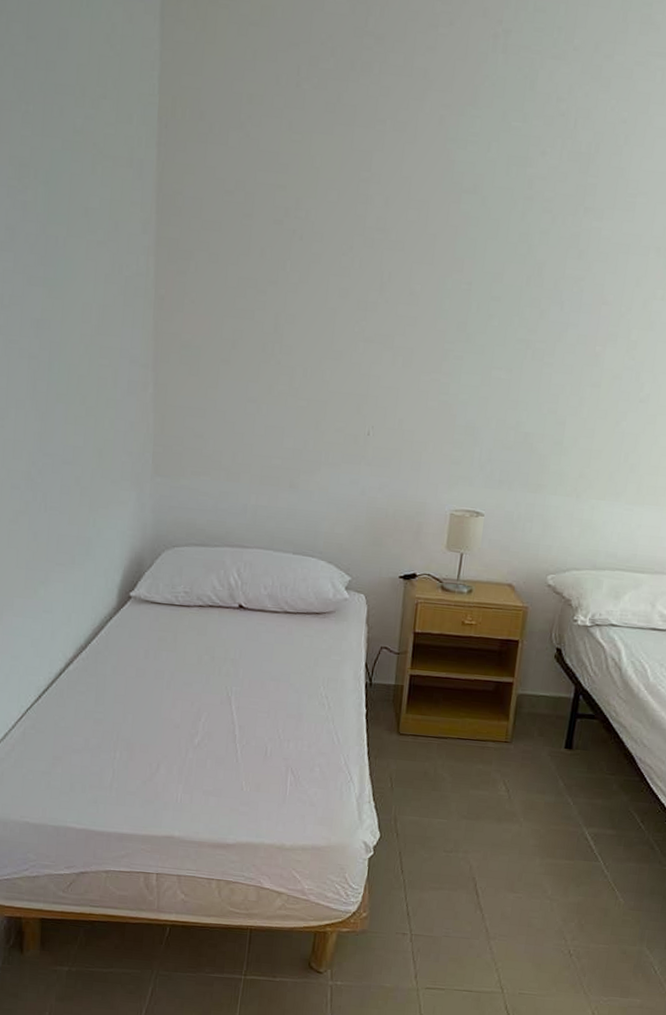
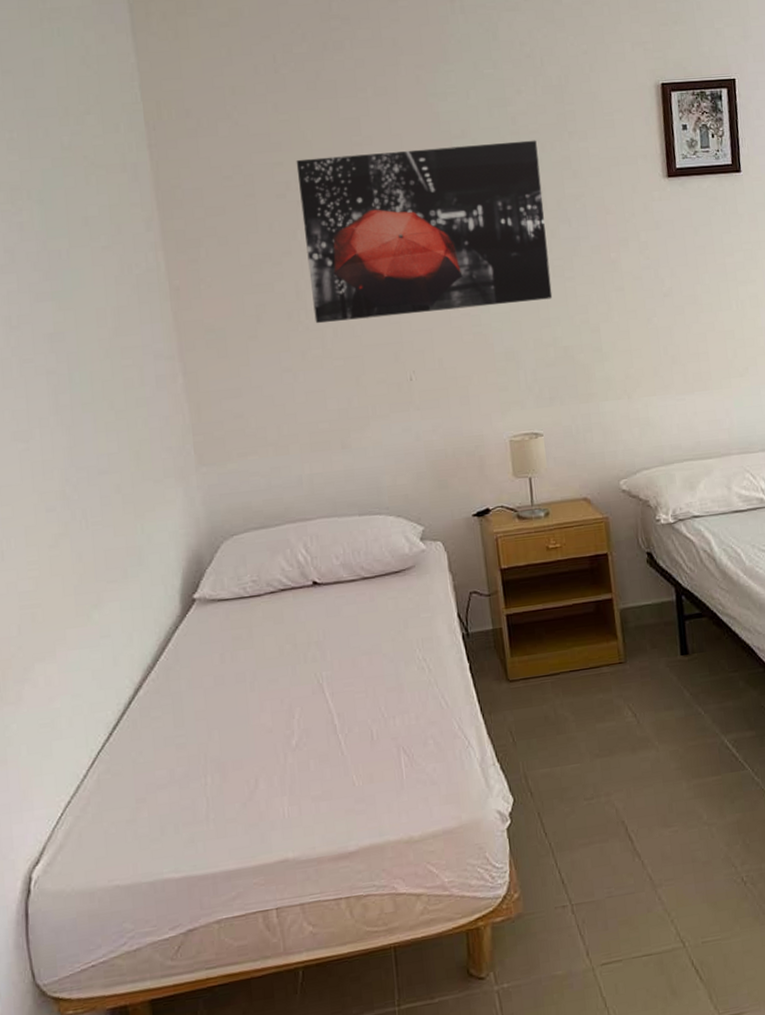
wall art: none [287,186,549,382] -> present [296,140,553,324]

